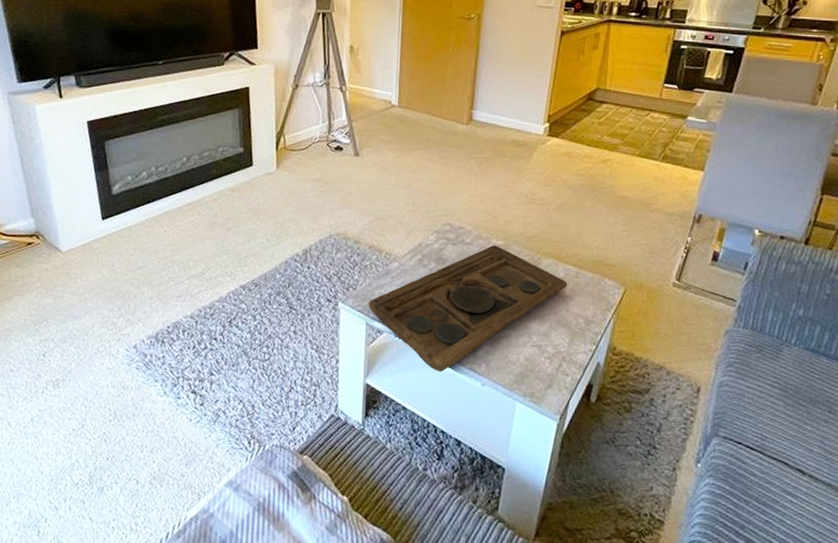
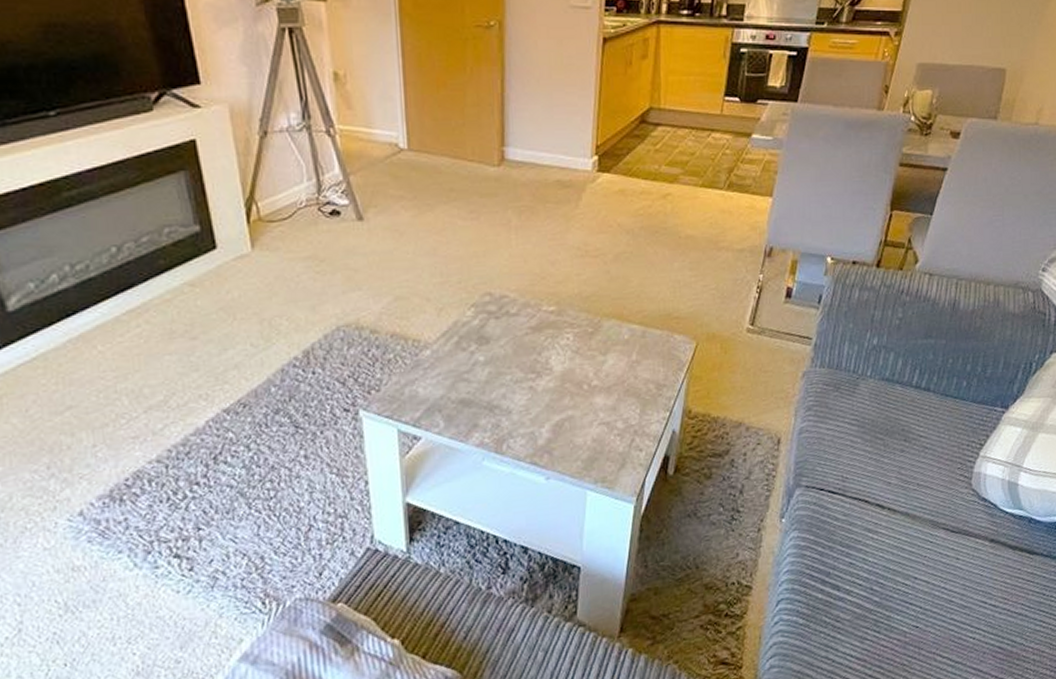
decorative tray: present [368,245,568,372] -> none [397,312,634,473]

